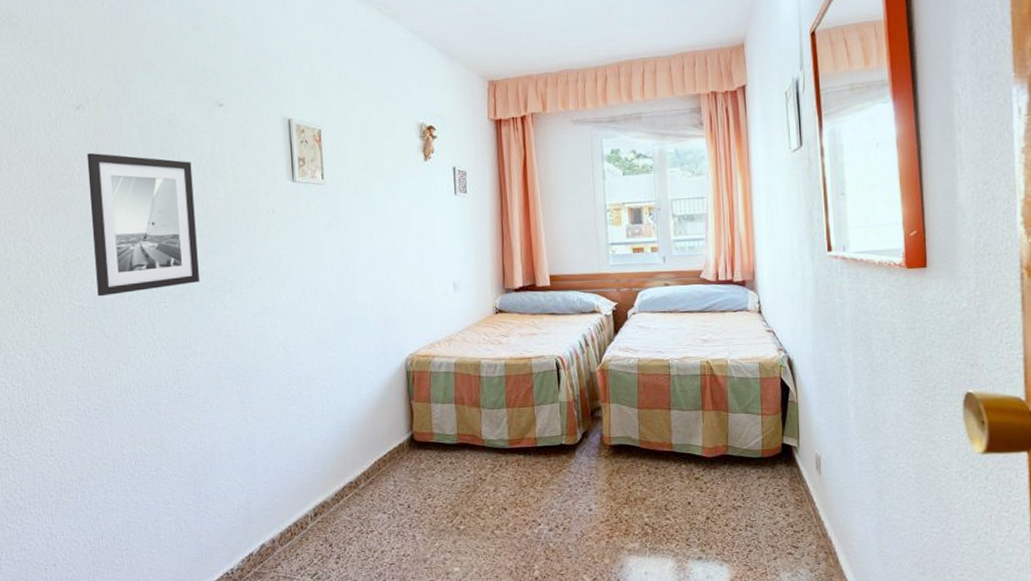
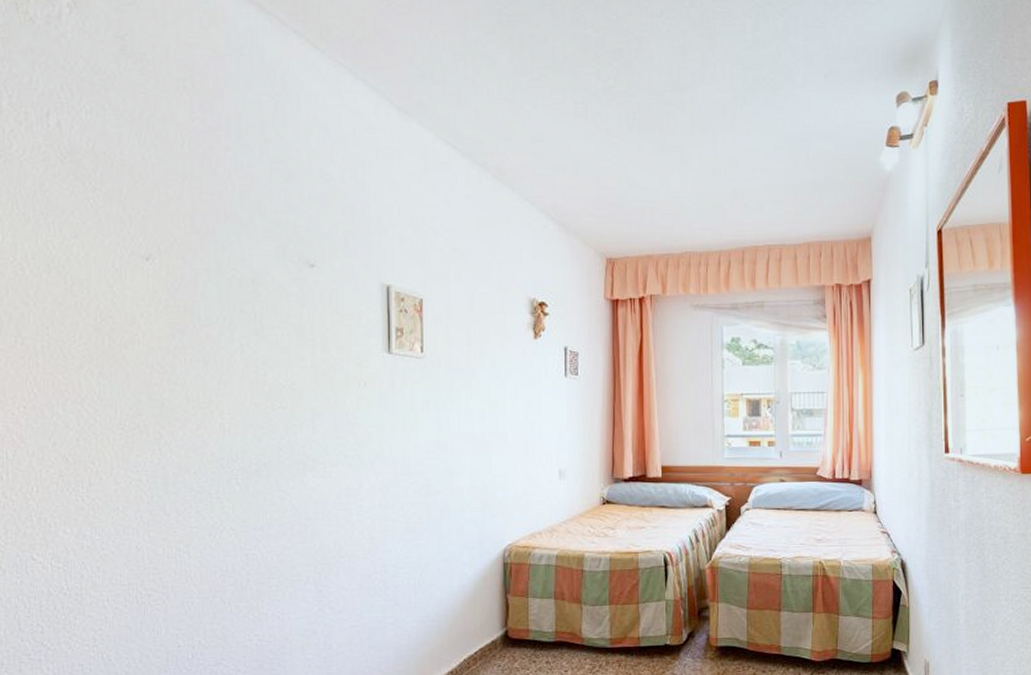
wall art: present [86,153,199,297] -> none [154,310,277,470]

